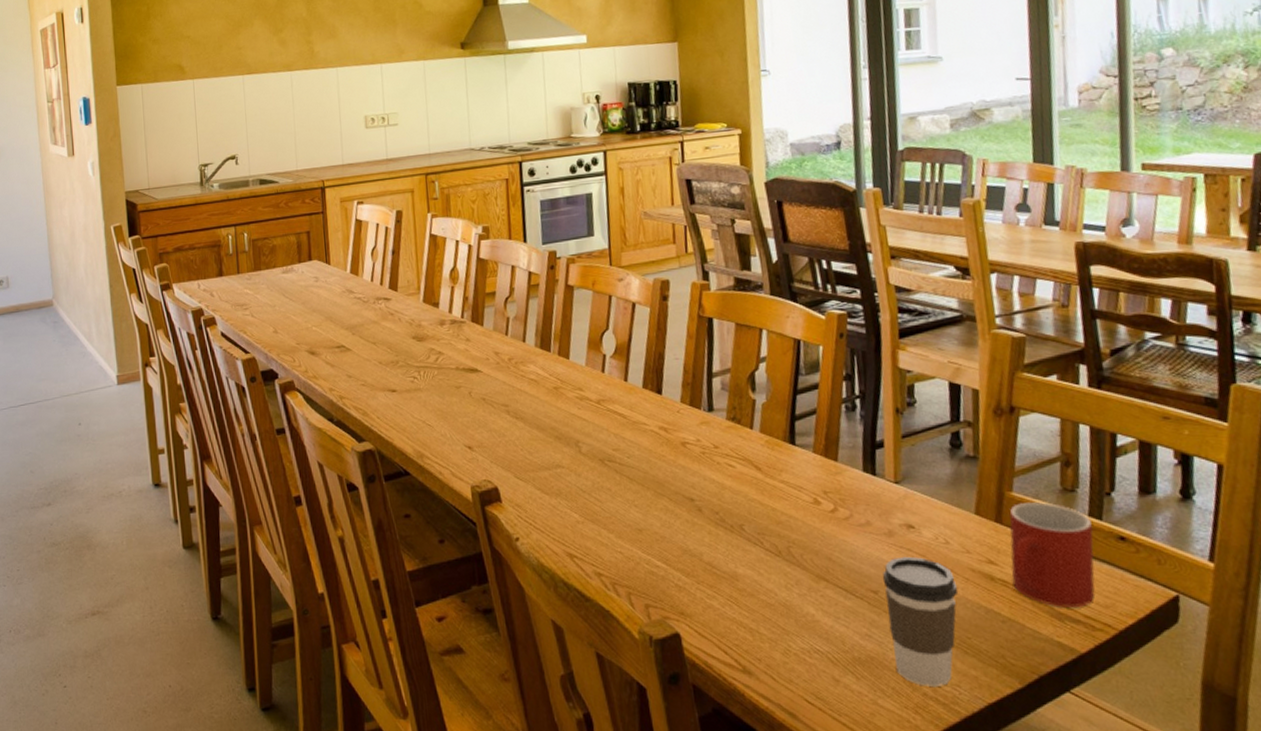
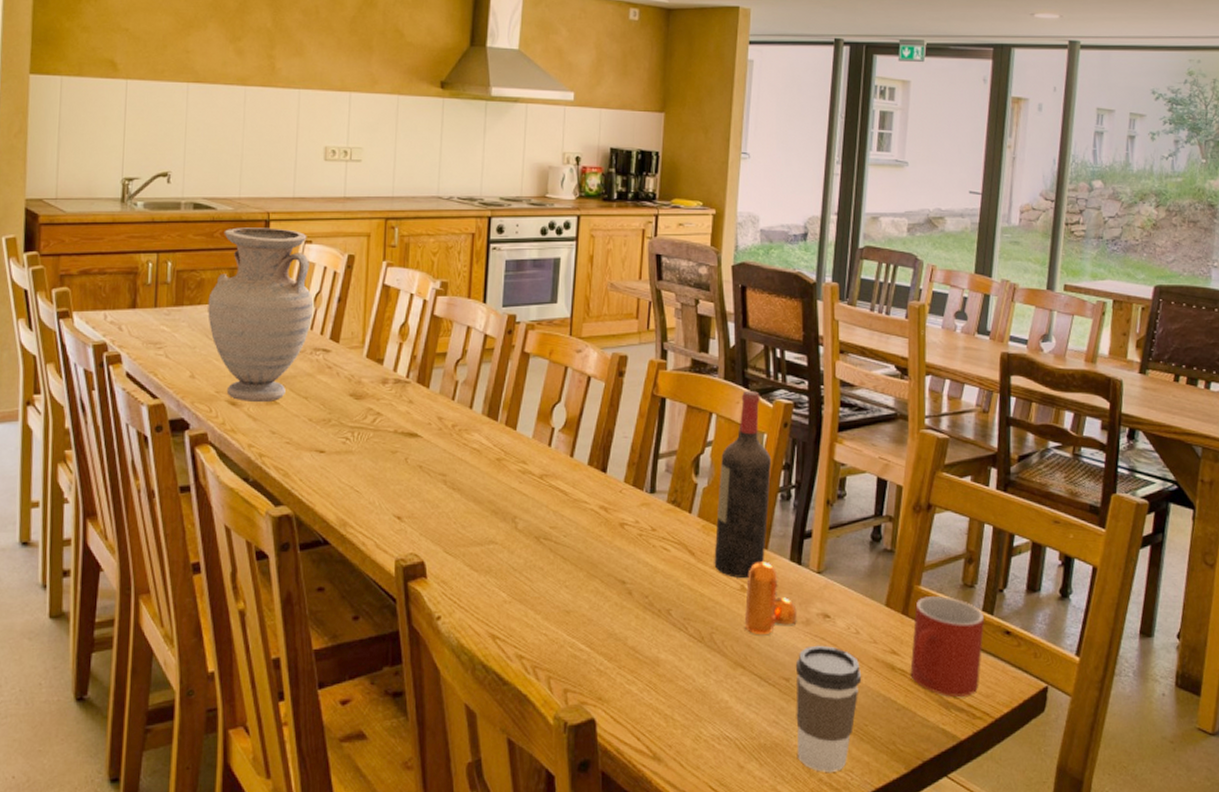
vase: none [281,193,372,351] -> present [207,227,314,403]
wine bottle: none [777,303,836,491] -> present [714,390,772,578]
pepper shaker: none [819,473,879,548] -> present [744,561,797,636]

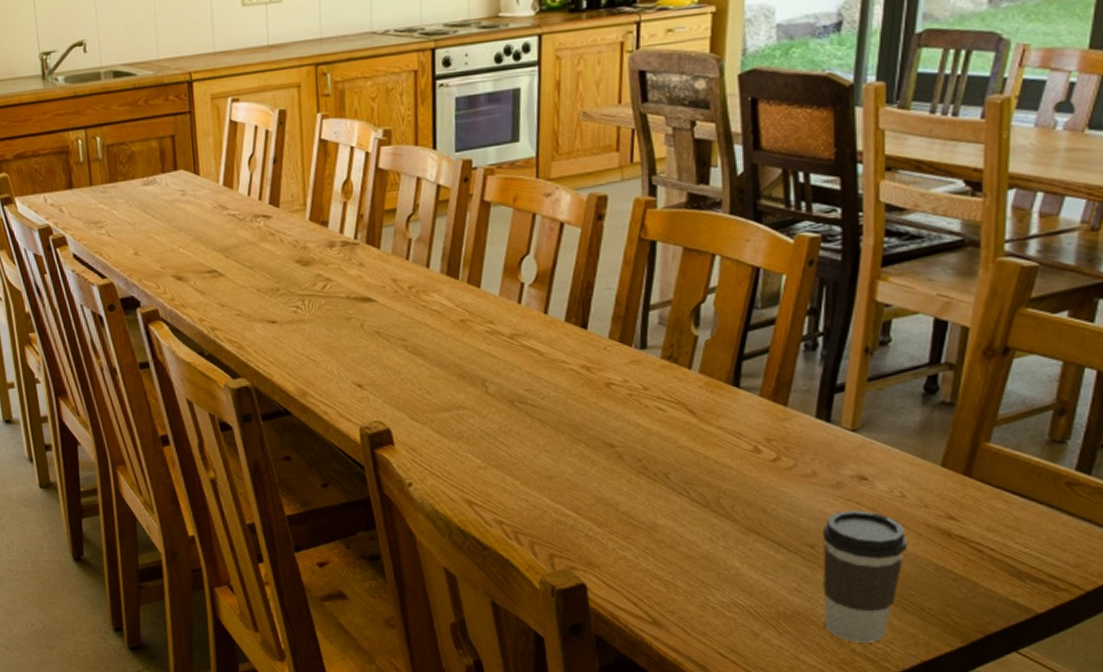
vase: present [207,227,314,403] -> none [141,88,249,276]
wine bottle: present [714,390,772,578] -> none [720,224,793,438]
pepper shaker: present [744,561,797,636] -> none [758,420,825,500]
mug: present [910,596,984,697] -> none [972,454,1077,566]

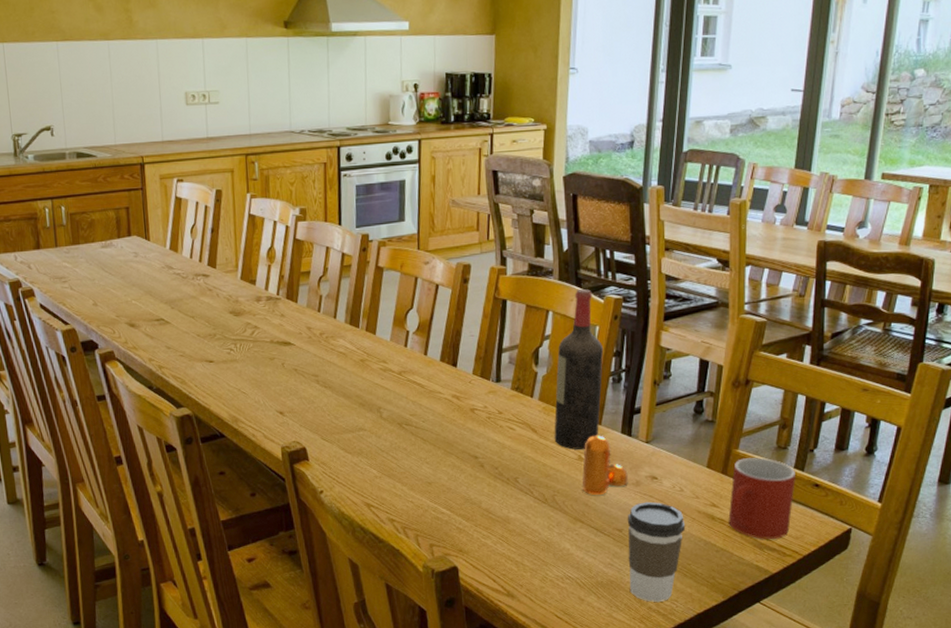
wine bottle: none [720,224,793,438] -> present [554,288,604,450]
pepper shaker: none [758,420,825,500] -> present [581,435,628,496]
mug: none [972,454,1077,566] -> present [728,457,795,539]

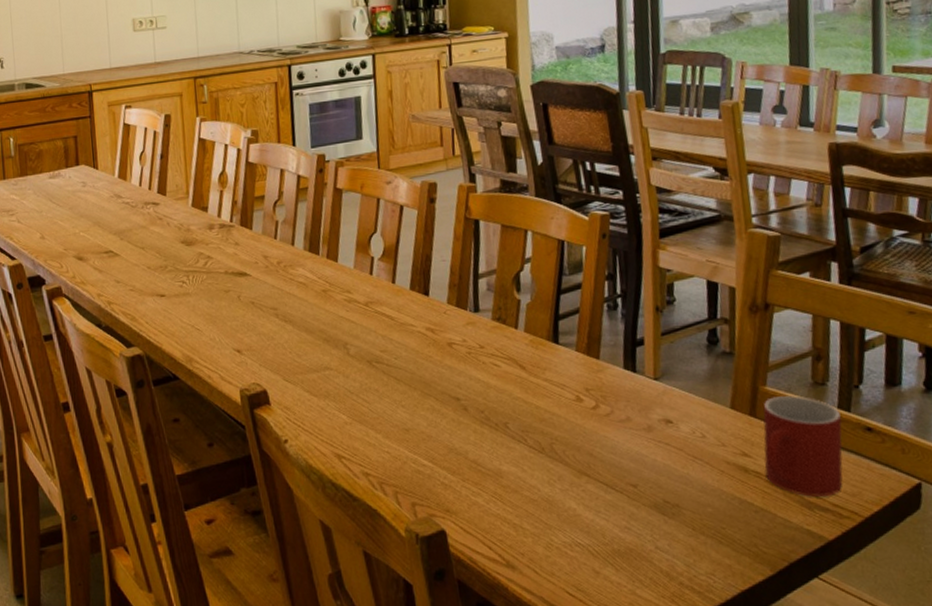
wine bottle: present [554,288,604,450] -> none [541,205,598,389]
pepper shaker: present [581,435,628,496] -> none [581,371,638,444]
coffee cup: present [627,501,686,603] -> none [641,450,714,577]

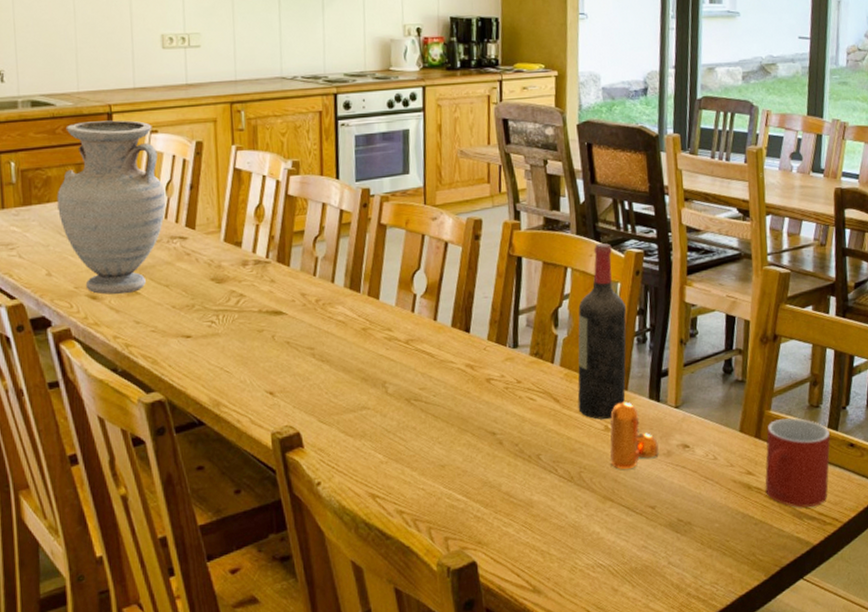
vase: none [48,97,140,256] -> present [57,120,166,295]
wine bottle: none [541,205,598,389] -> present [577,242,627,419]
pepper shaker: none [581,371,638,444] -> present [609,402,659,470]

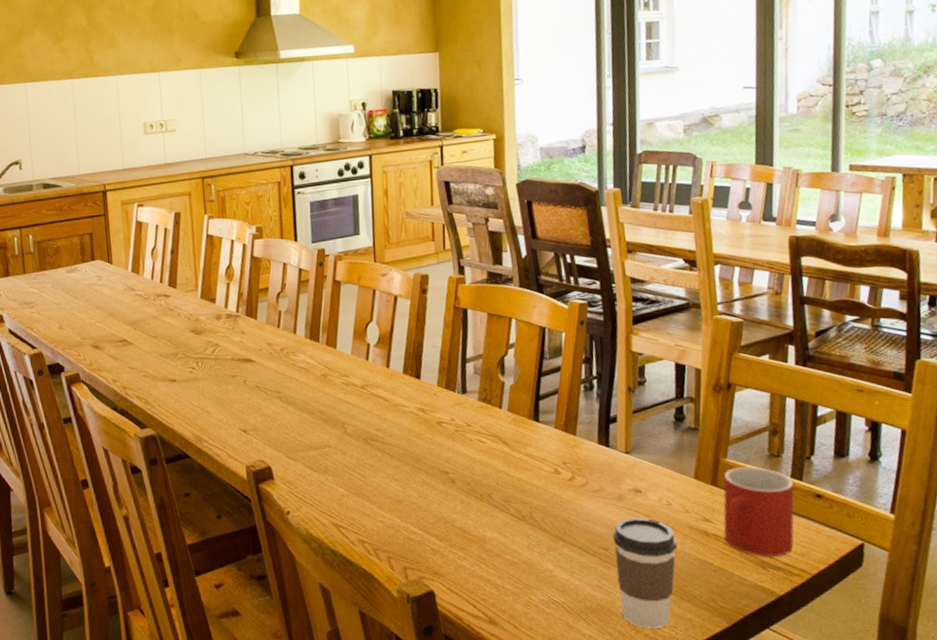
vase: present [57,120,166,295] -> none [65,196,152,345]
wine bottle: present [577,242,627,419] -> none [524,294,574,463]
pepper shaker: present [609,402,659,470] -> none [559,446,610,512]
coffee cup: none [659,473,722,587] -> present [612,517,678,630]

